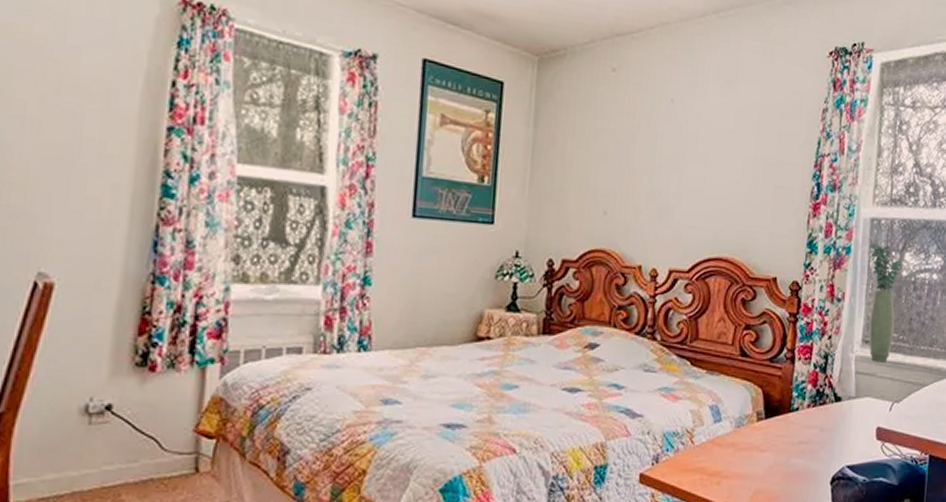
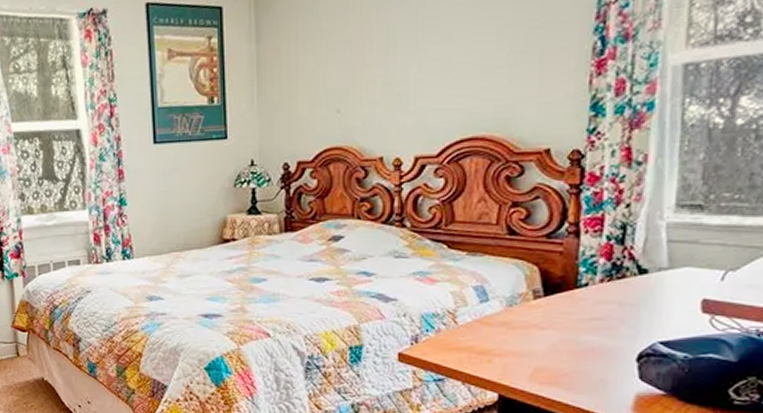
vase: present [868,238,902,364] -> none [681,87,735,229]

